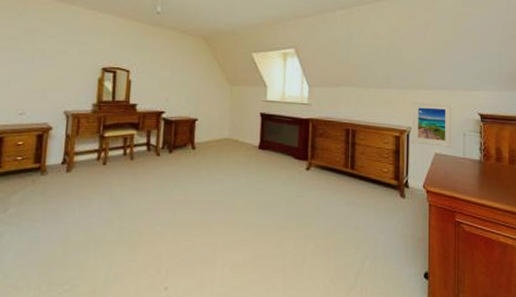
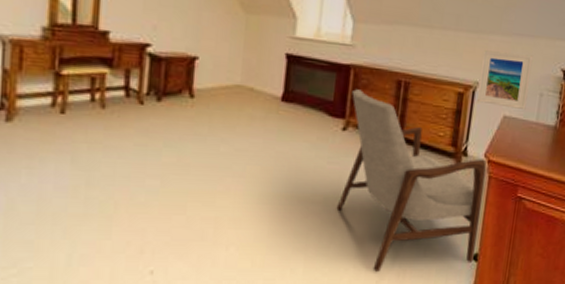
armchair: none [306,137,426,288] -> present [336,89,487,272]

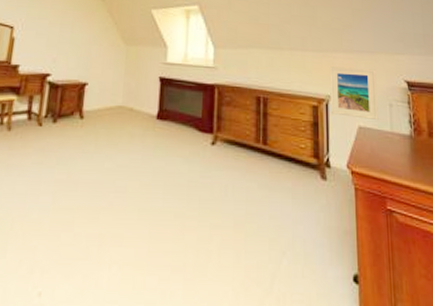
armchair: present [336,89,487,272] -> none [211,106,354,295]

